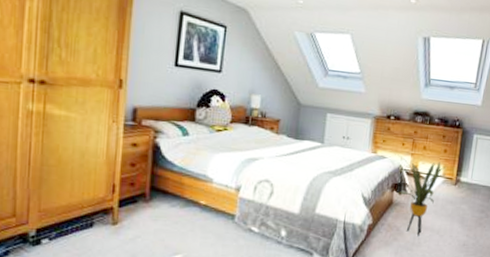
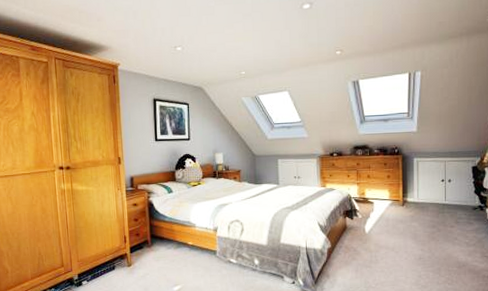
house plant: present [394,153,447,236] -> none [341,184,392,254]

